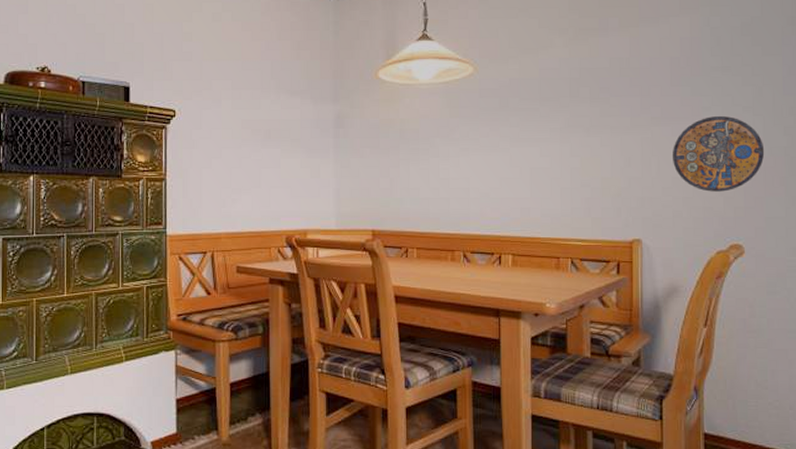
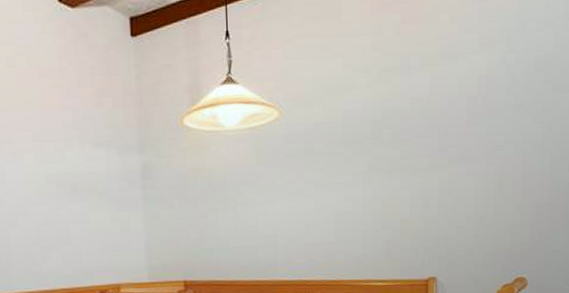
manhole cover: present [673,115,765,192] -> none [467,154,550,229]

